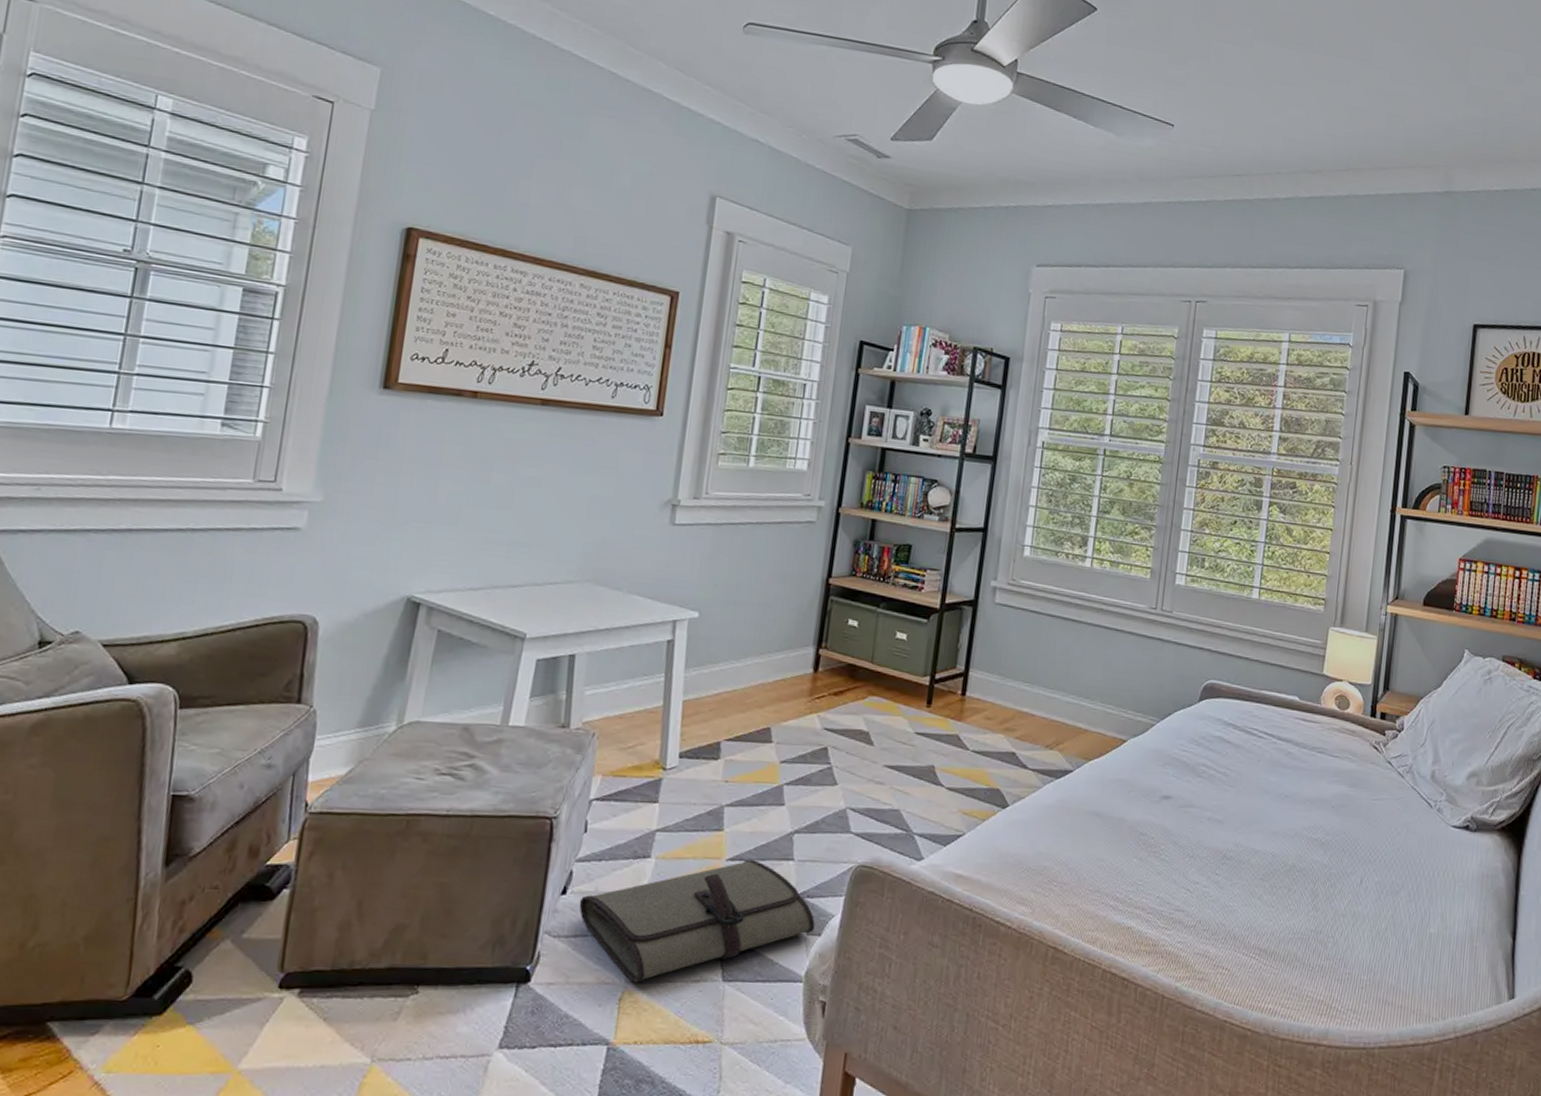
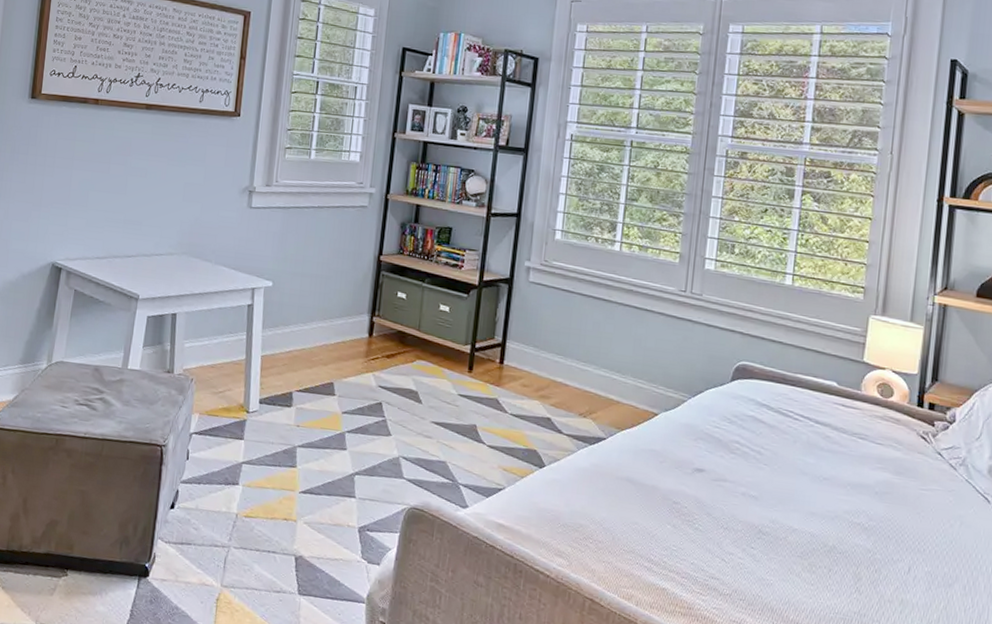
tool roll: present [579,860,815,983] -> none [184,494,375,587]

